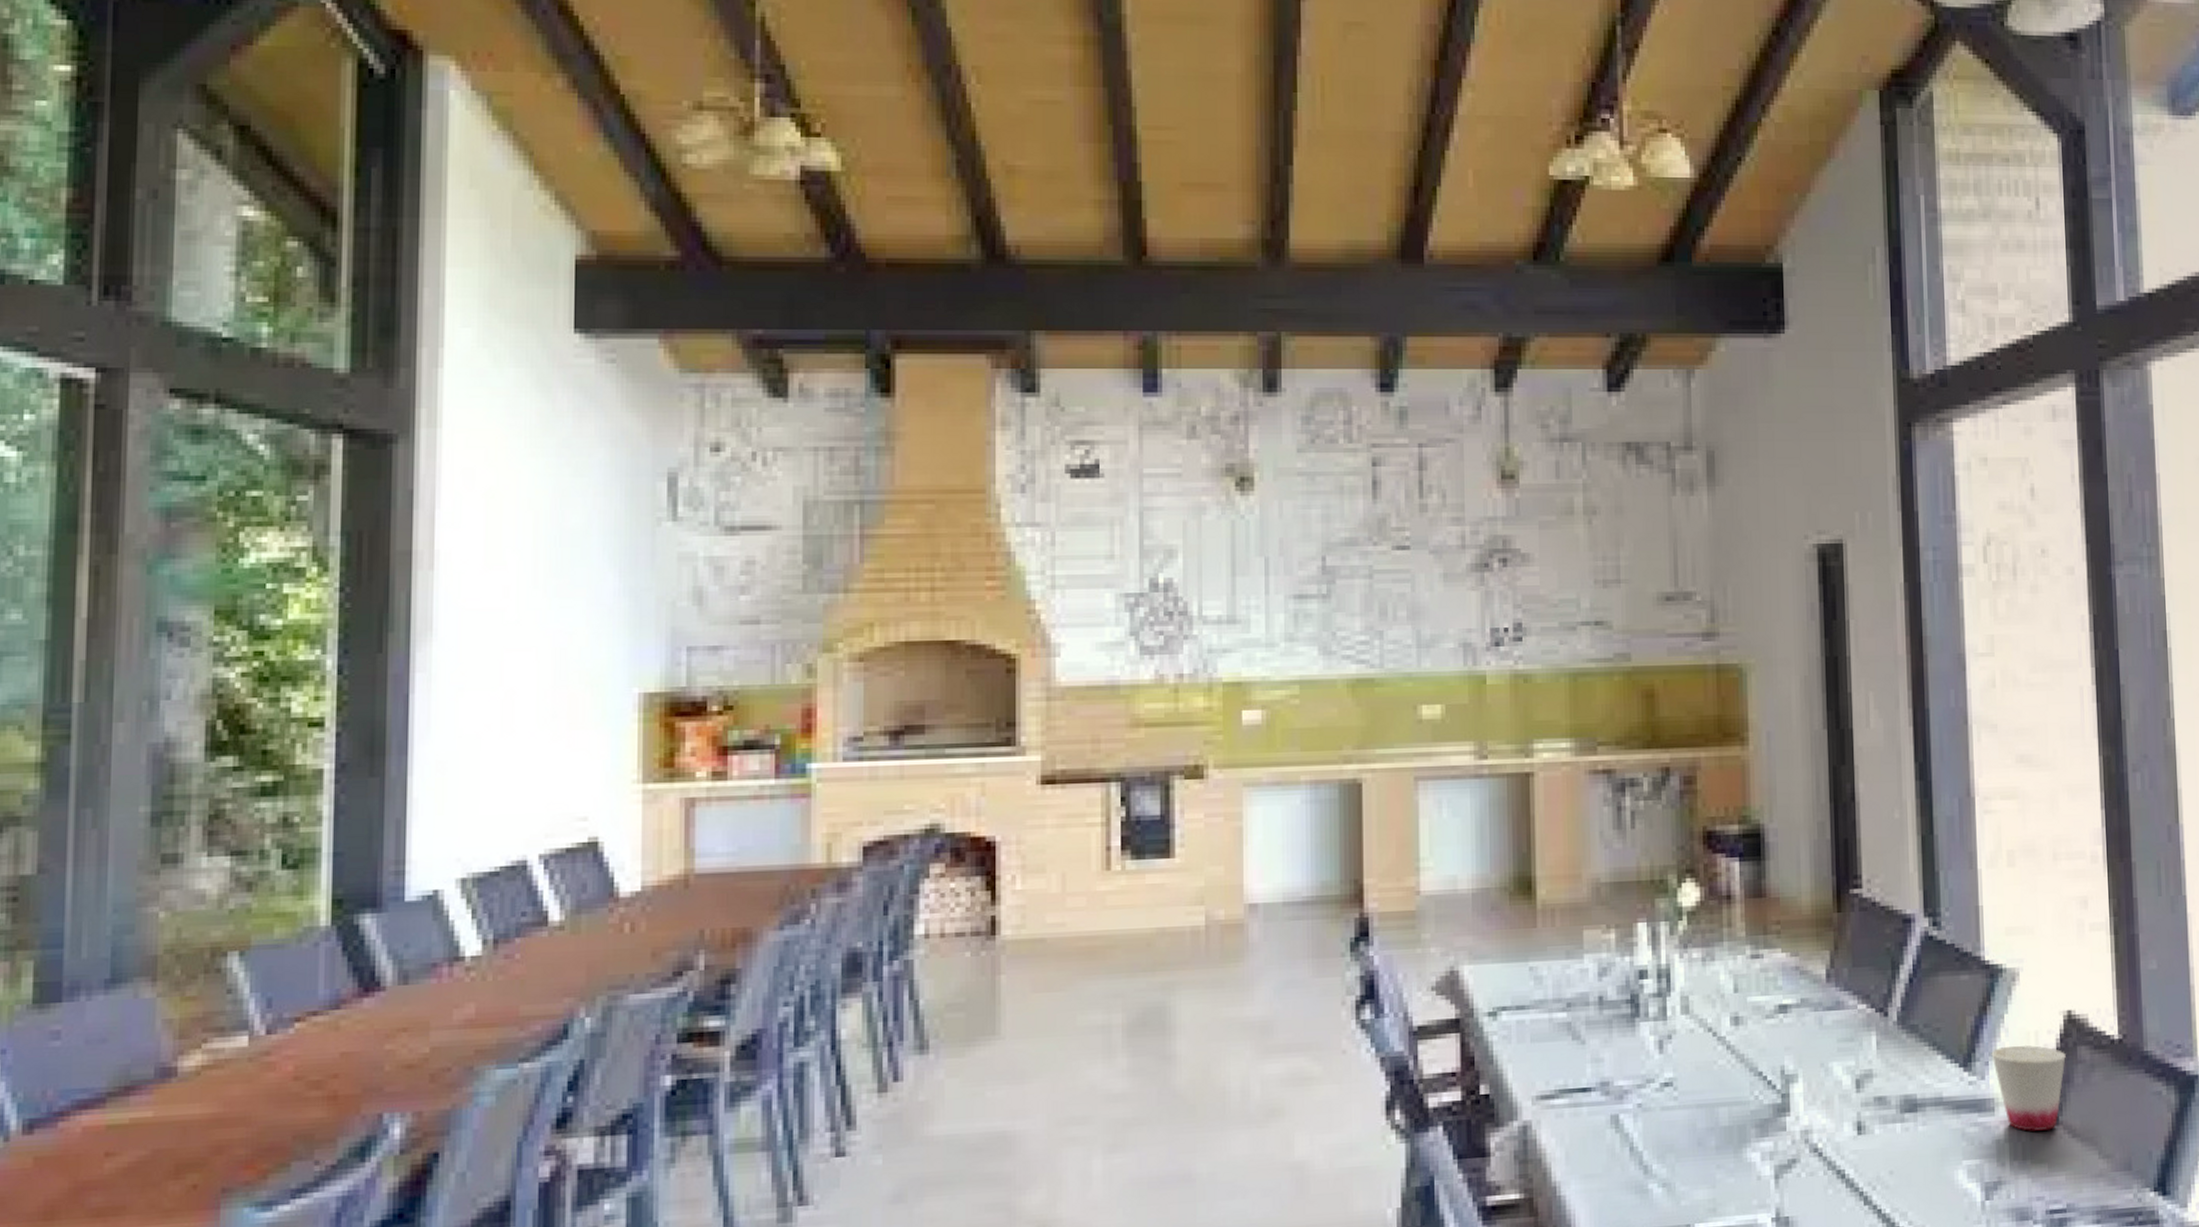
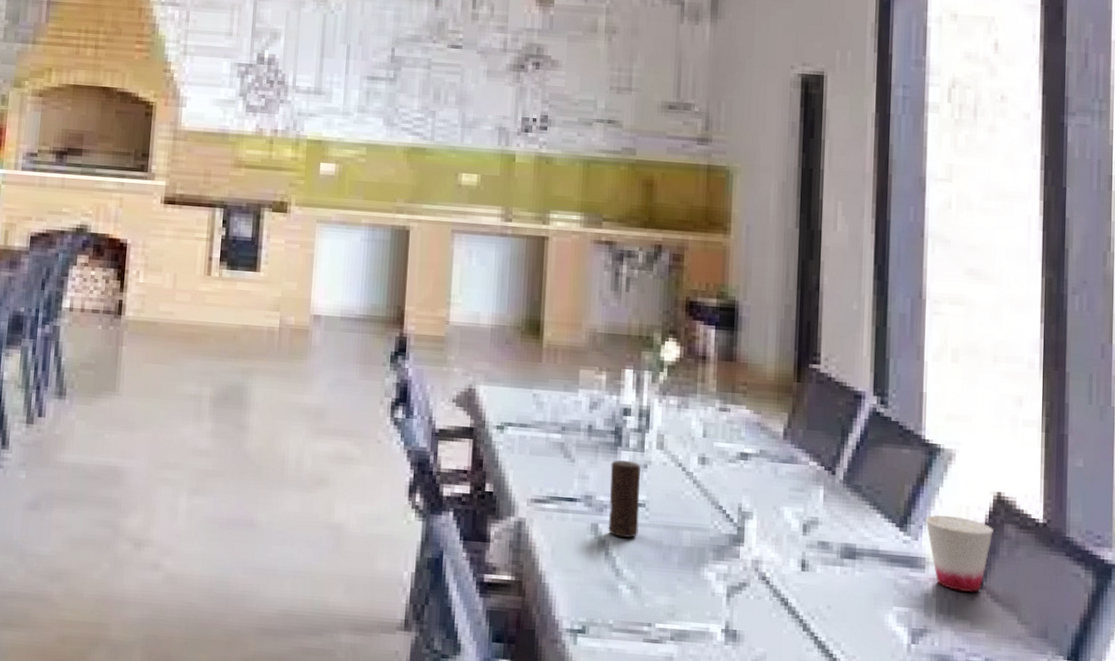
candle: none [1628,1033,1667,1127] -> present [607,460,640,538]

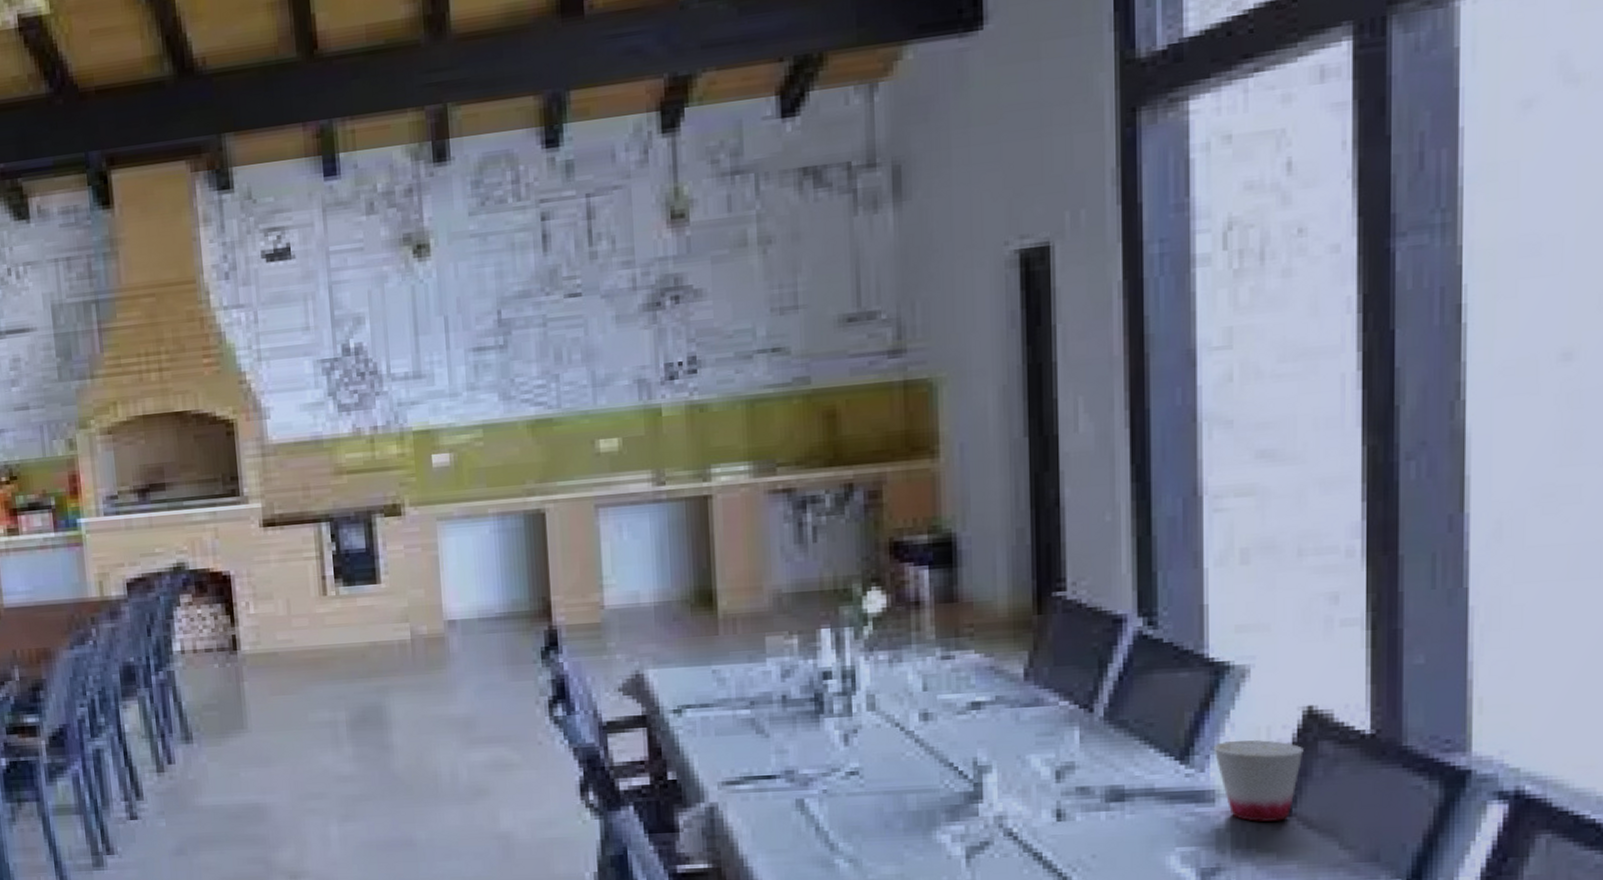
candle: present [607,460,640,538] -> none [813,728,853,810]

